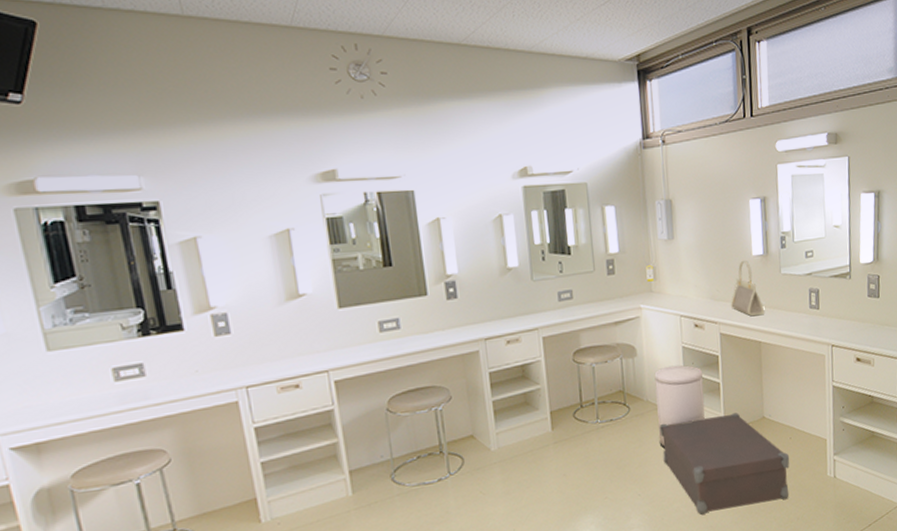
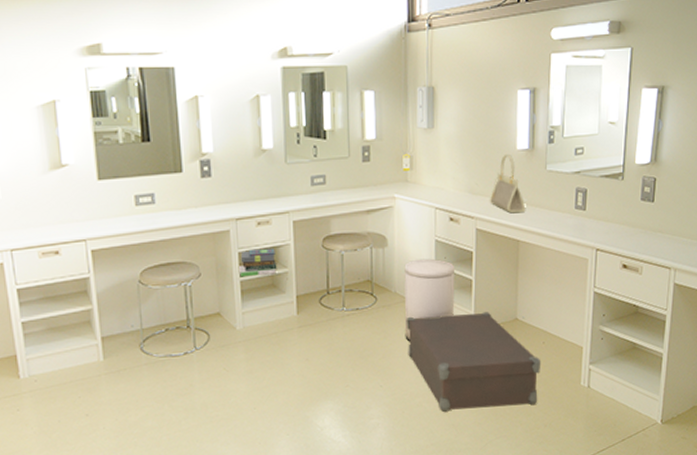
books: none [489,365,529,397] -> present [238,248,276,277]

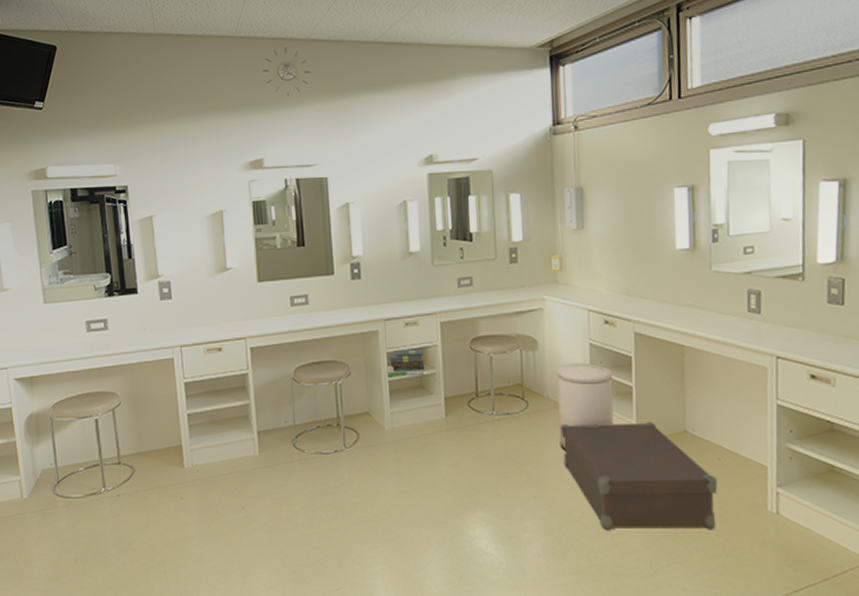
handbag: present [489,155,526,214] -> none [647,255,690,317]

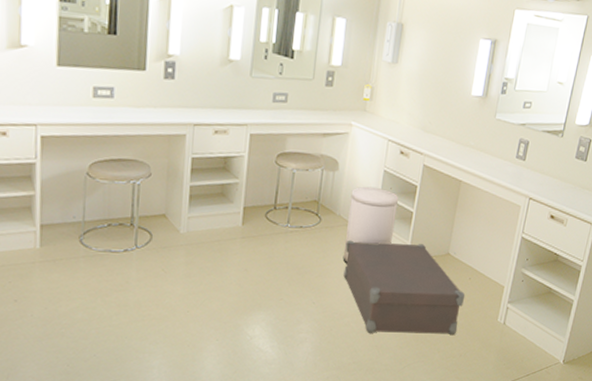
books: present [386,349,424,377] -> none [189,156,229,184]

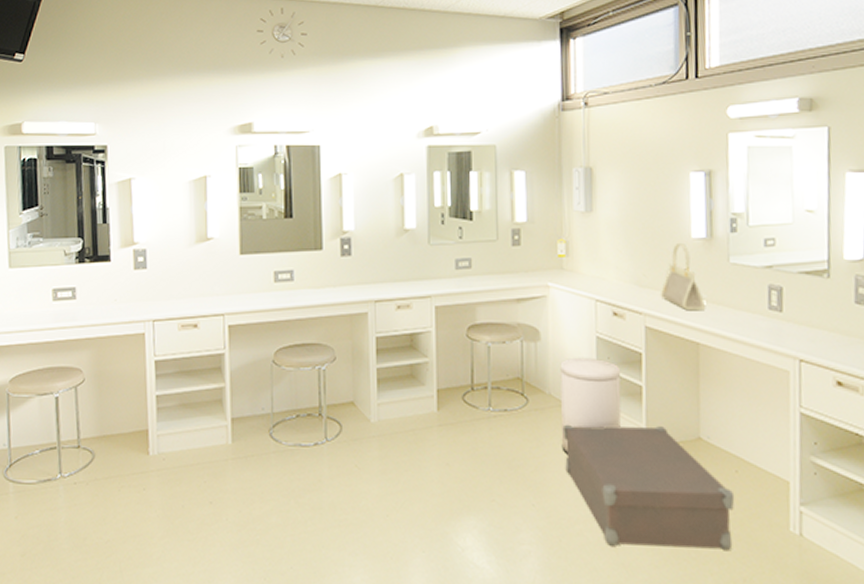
handbag: none [439,99,472,156] -> present [660,244,706,311]

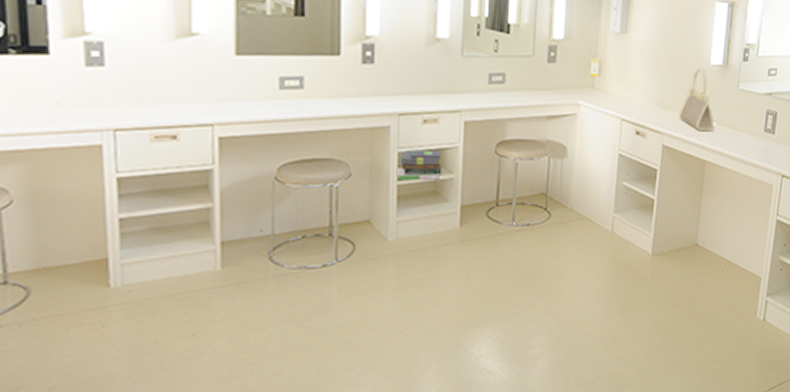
books: none [375,334,416,365] -> present [396,149,441,181]
pedal bin: present [560,357,622,455] -> none [578,173,637,264]
suitcase: present [562,424,735,551] -> none [579,235,719,342]

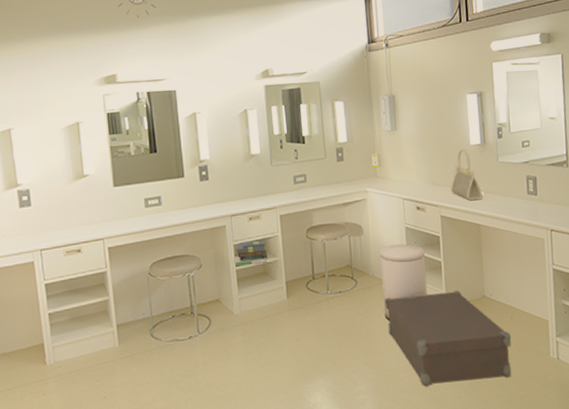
pedal bin: none [578,173,637,264] -> present [379,243,428,321]
suitcase: none [579,235,719,342] -> present [384,290,512,386]

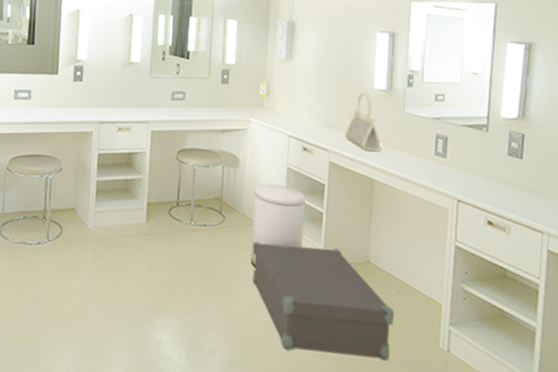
books: present [234,239,267,267] -> none [96,152,132,179]

